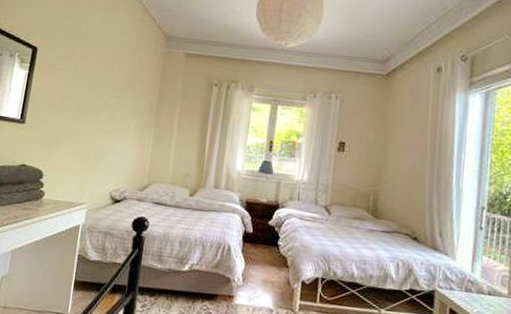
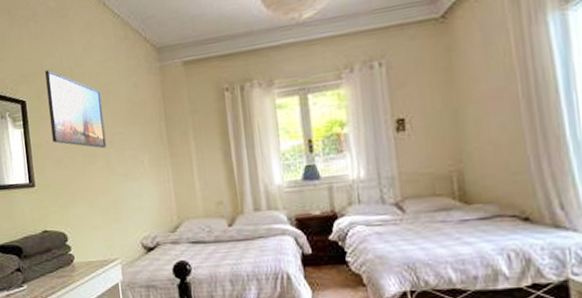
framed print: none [53,27,108,106] -> present [45,69,107,149]

